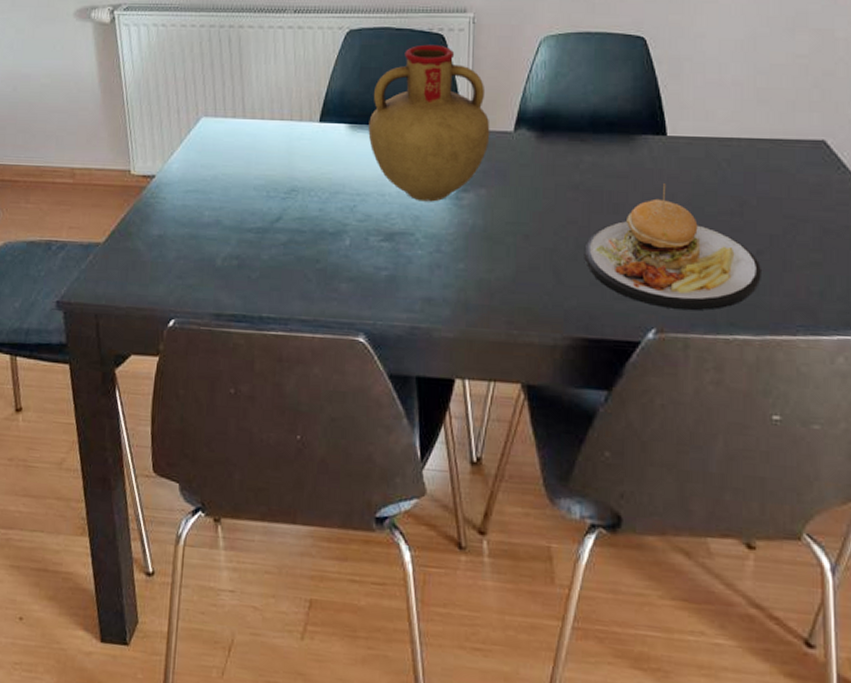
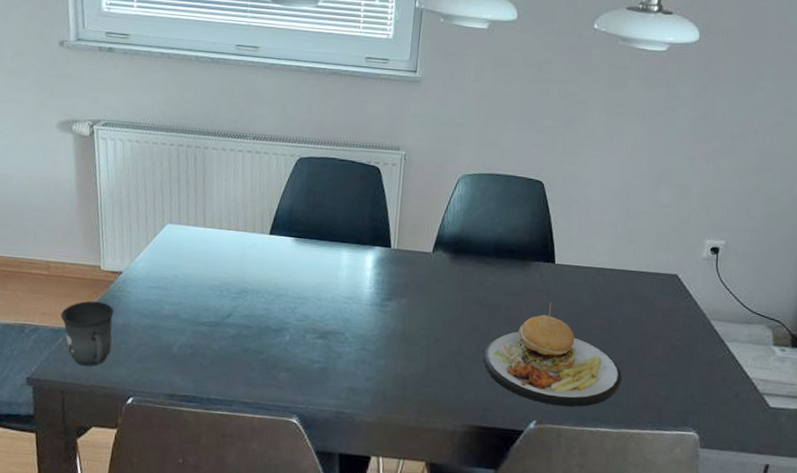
mug: none [89,210,148,286] -> present [60,301,114,367]
vase: present [368,44,490,202] -> none [310,174,413,308]

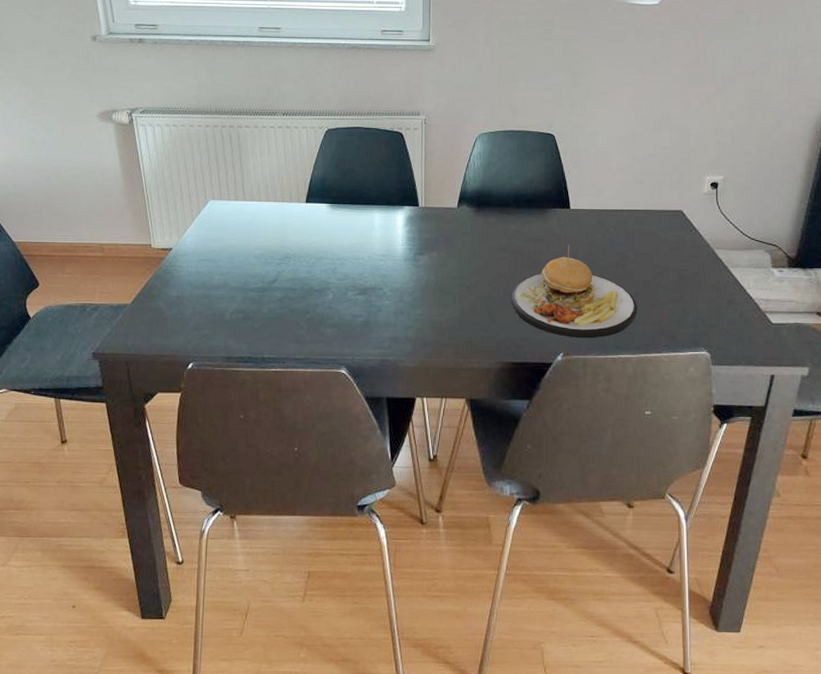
mug: present [60,301,114,367] -> none [118,277,169,338]

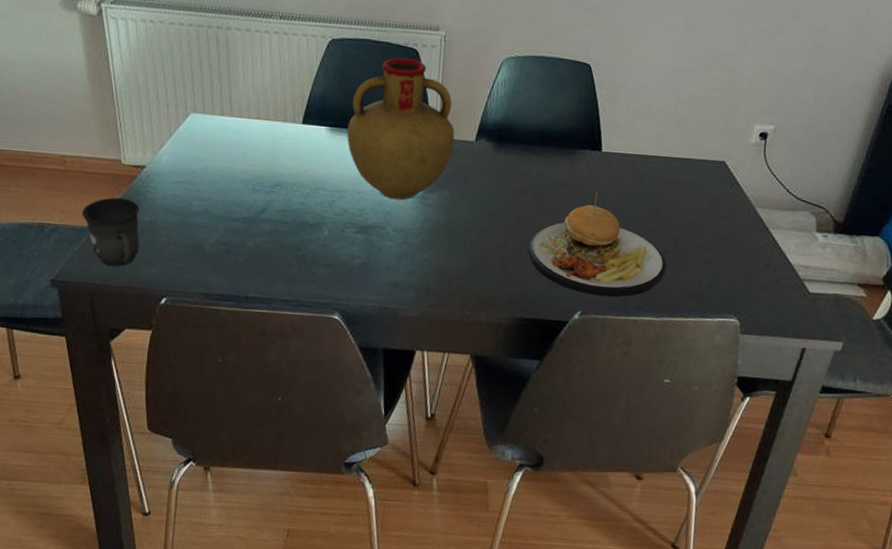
mug: none [118,277,169,338] -> present [82,197,140,267]
vase: none [345,140,439,263] -> present [347,57,455,200]

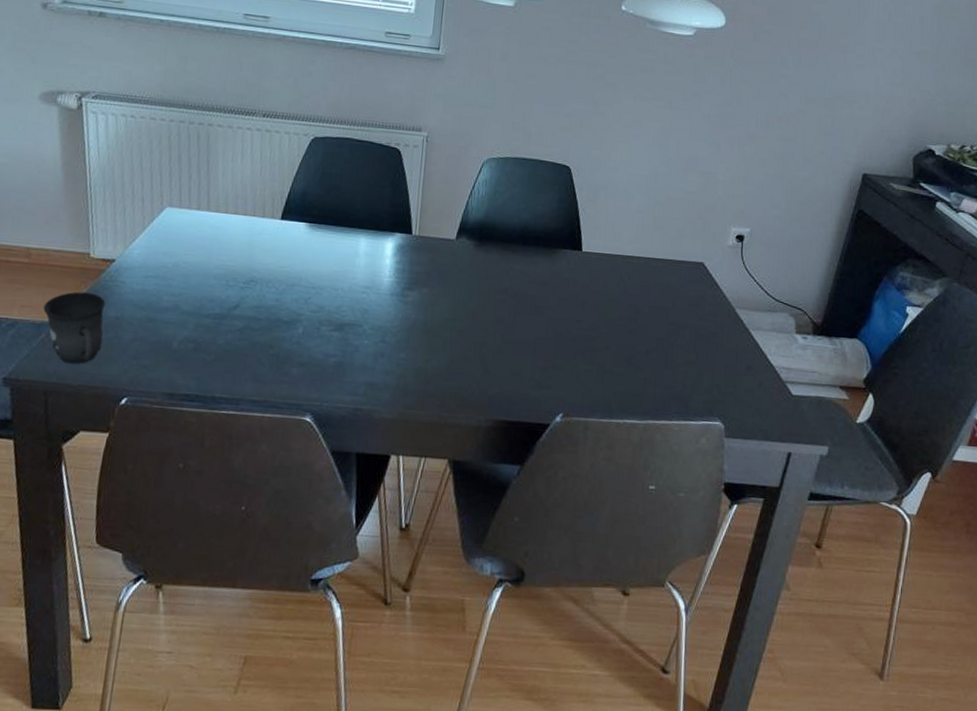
vase: present [347,57,455,200] -> none [326,156,436,298]
plate: present [527,192,666,297] -> none [508,291,649,399]

